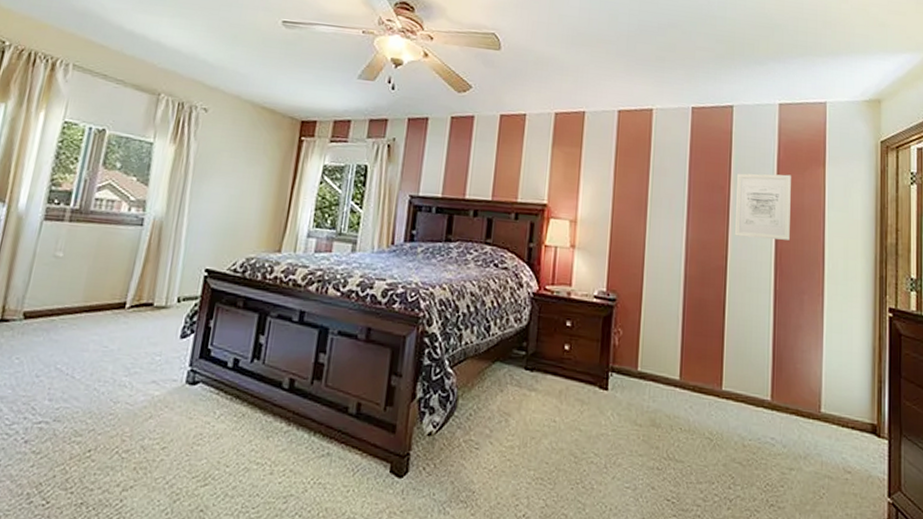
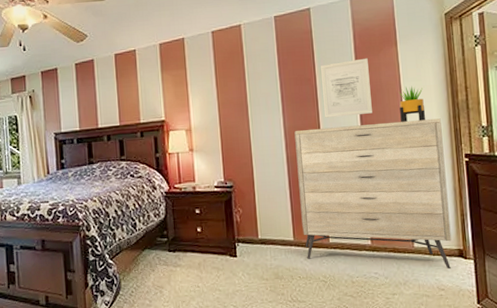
dresser: none [691,245,866,448] -> present [294,118,452,270]
potted plant: none [821,216,849,260] -> present [398,86,425,122]

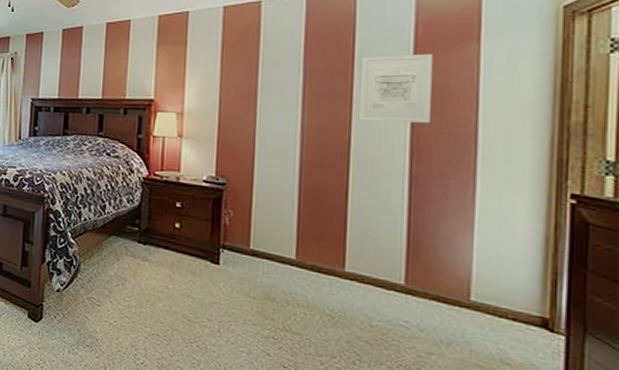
dresser: present [294,118,452,270] -> none [309,131,537,341]
potted plant: present [398,86,425,122] -> none [472,95,513,142]

